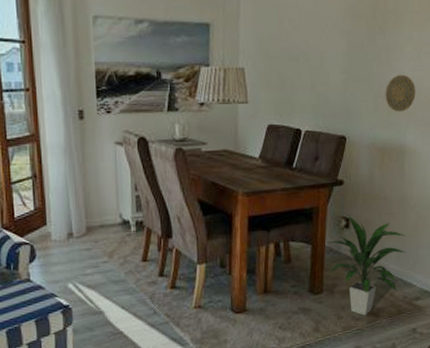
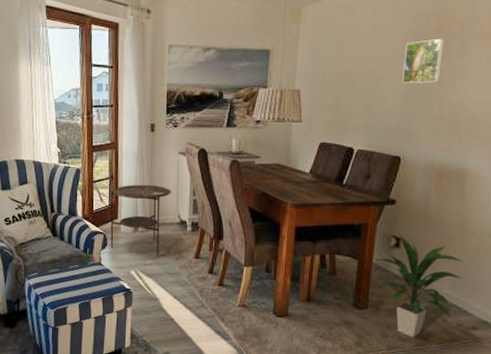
side table: none [34,181,110,265] -> present [110,184,172,257]
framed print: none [344,14,381,61] -> present [402,38,445,84]
decorative plate: present [385,74,416,112] -> none [446,97,482,135]

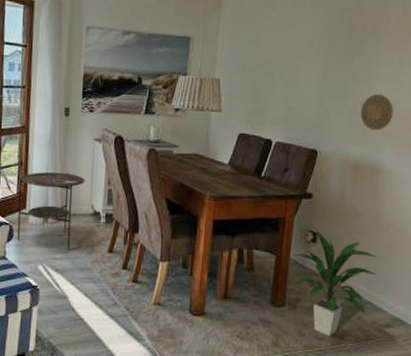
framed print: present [402,38,445,84] -> none [319,34,359,78]
decorative plate: none [446,97,482,135] -> present [360,93,393,131]

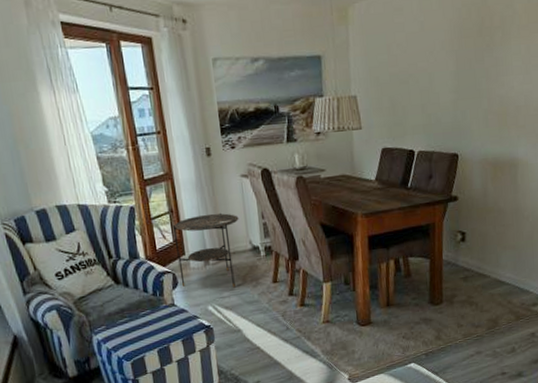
indoor plant: present [292,228,377,336] -> none [445,228,522,323]
decorative plate: present [360,93,393,131] -> none [495,88,526,126]

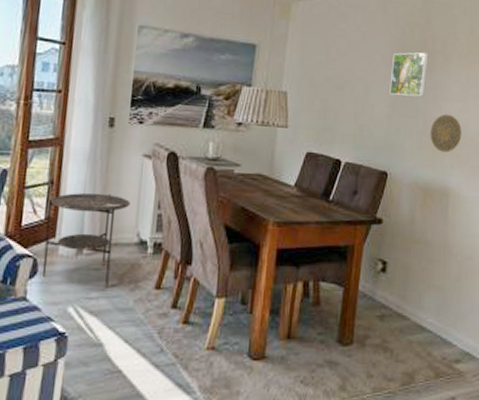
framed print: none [452,31,488,81] -> present [389,52,428,97]
decorative plate: none [495,88,526,126] -> present [430,114,462,153]

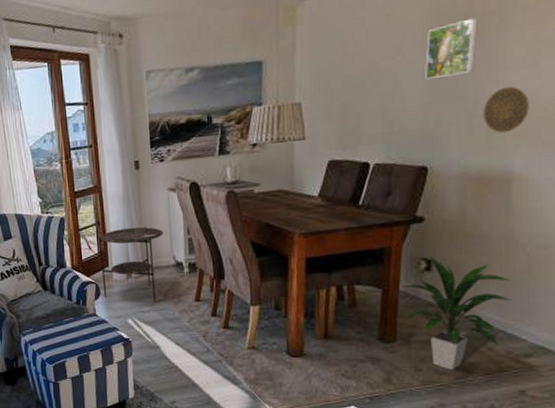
indoor plant: none [360,256,447,376] -> present [402,255,512,370]

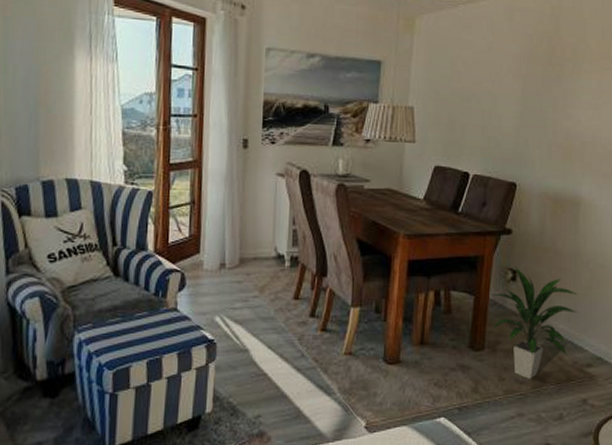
side table: present [98,226,164,303] -> none [190,211,267,299]
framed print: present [425,17,478,80] -> none [517,60,558,106]
decorative plate: present [483,86,529,133] -> none [560,122,593,162]

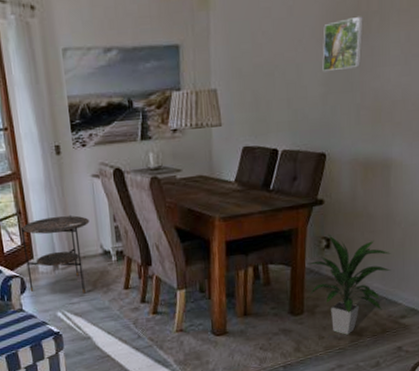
side table: none [190,211,267,299] -> present [20,214,90,294]
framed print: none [517,60,558,106] -> present [322,16,363,72]

